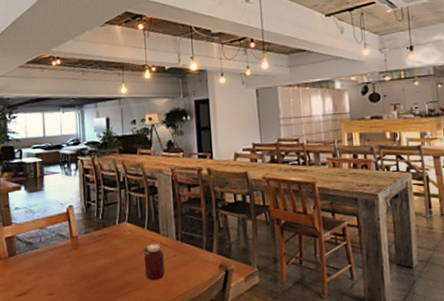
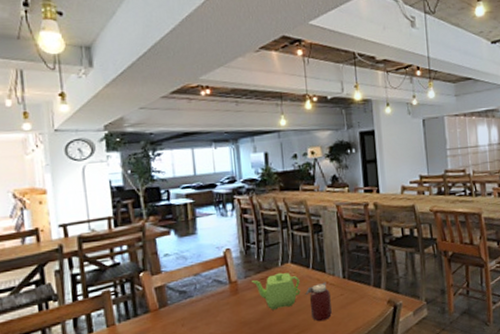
teapot: none [90,230,136,266] -> present [251,272,301,310]

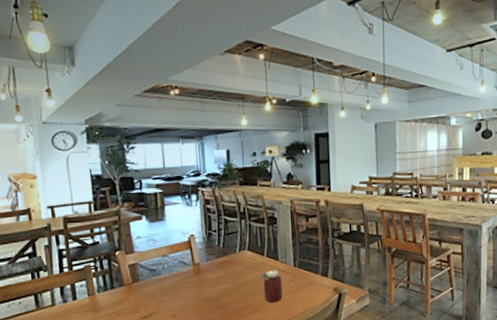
teapot: present [251,272,301,310] -> none [211,258,255,291]

